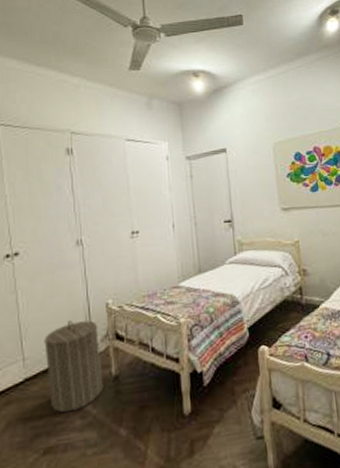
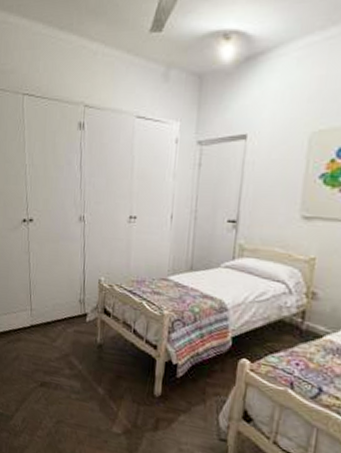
laundry hamper: present [44,319,104,414] -> none [47,286,90,362]

